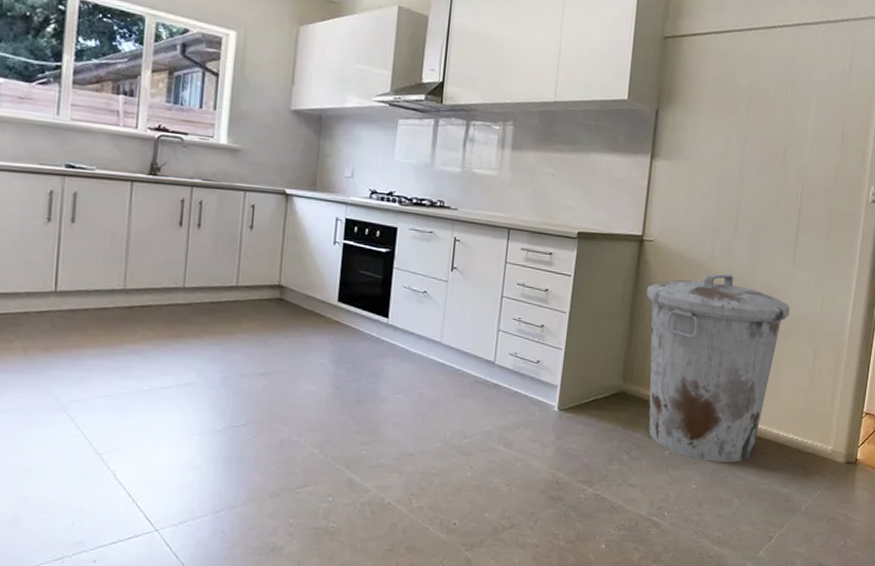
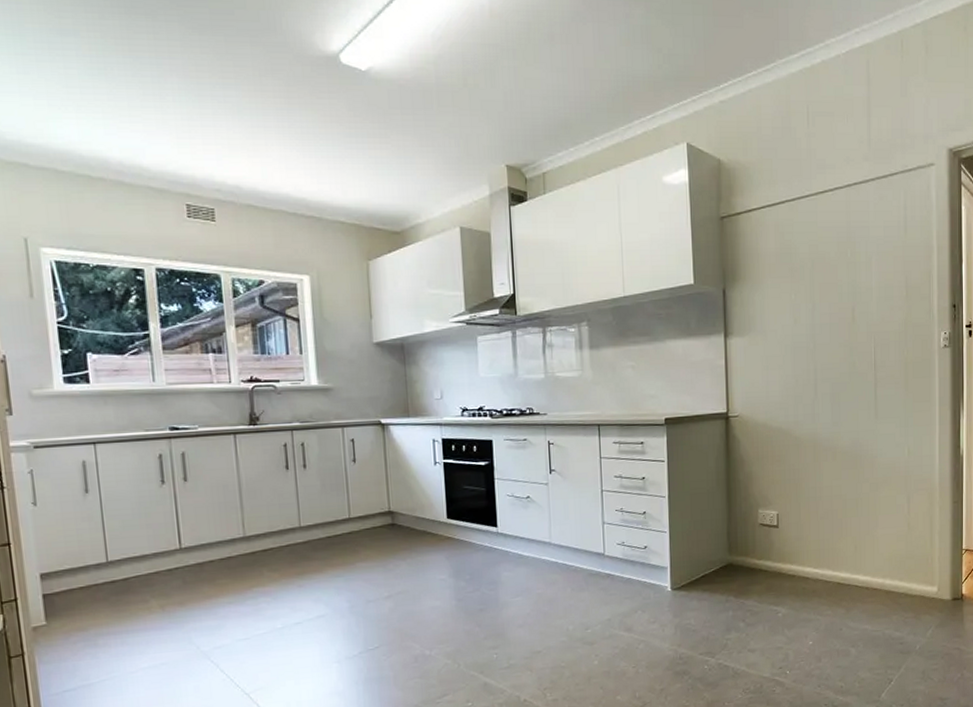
trash can: present [646,273,790,463] -> none [739,437,879,618]

